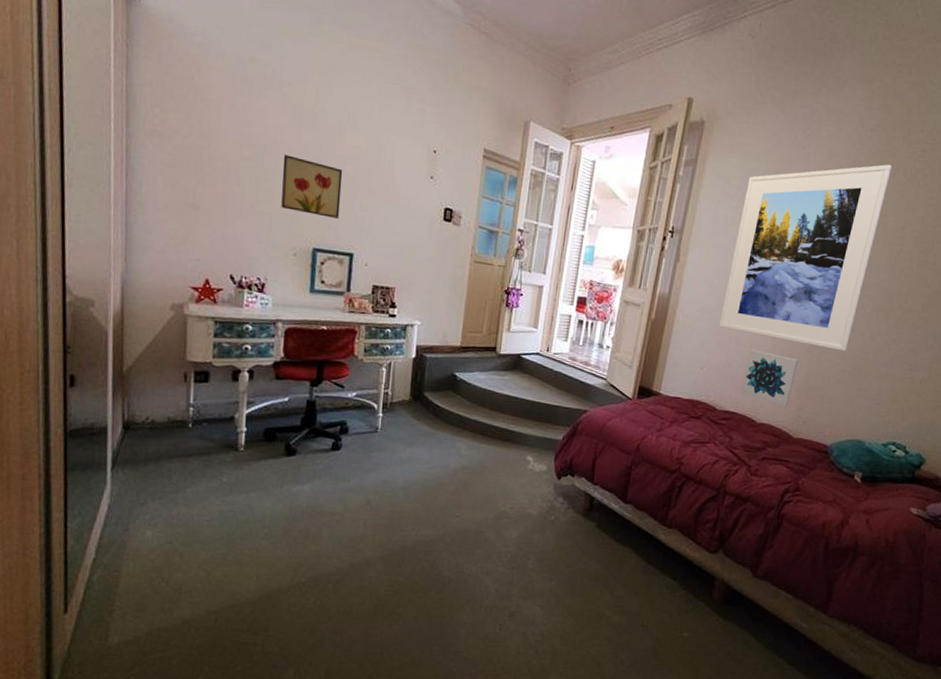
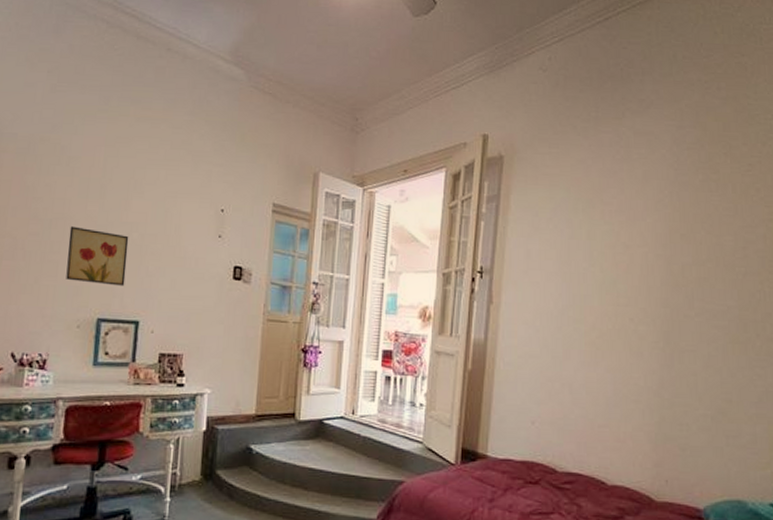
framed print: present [719,164,892,352] -> none [547,181,718,392]
wall art: present [740,349,799,406] -> none [582,397,648,463]

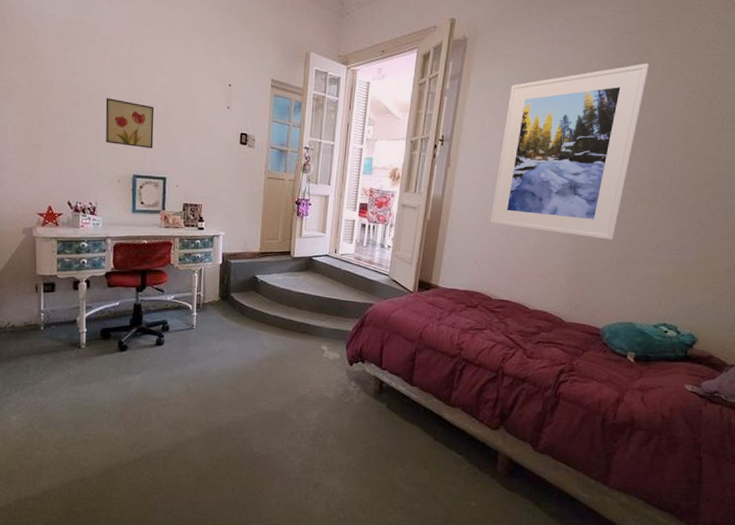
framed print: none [547,181,718,392] -> present [490,63,649,240]

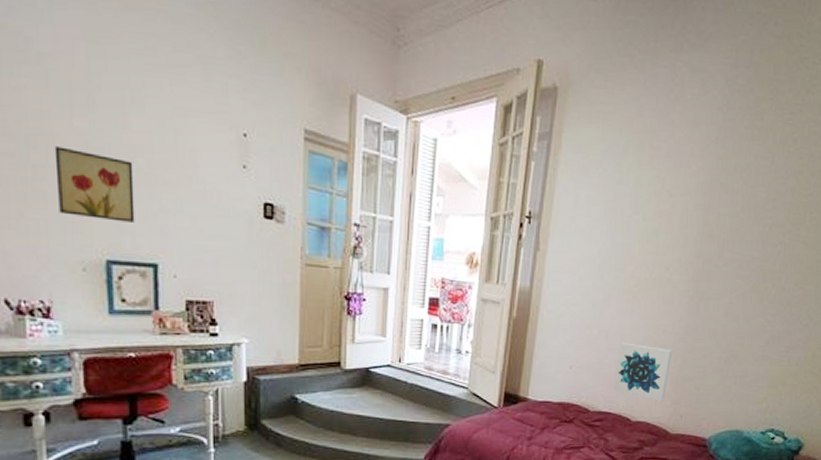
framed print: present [490,63,649,240] -> none [587,129,761,338]
wall art: none [513,242,568,293] -> present [613,343,673,401]

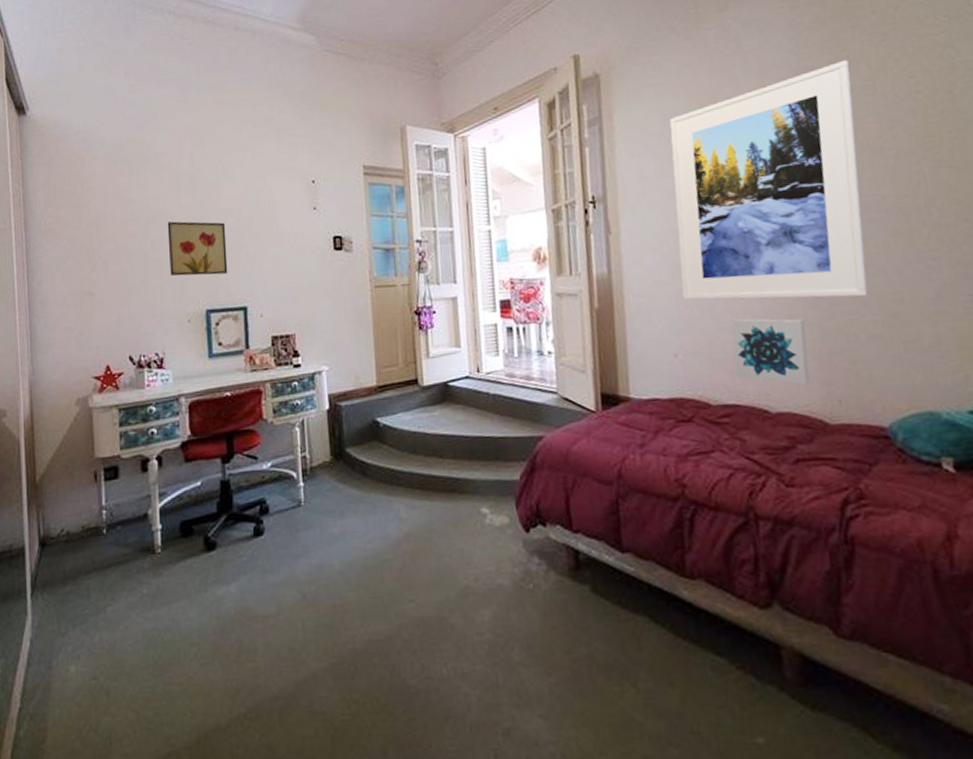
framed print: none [587,129,761,338] -> present [669,59,868,300]

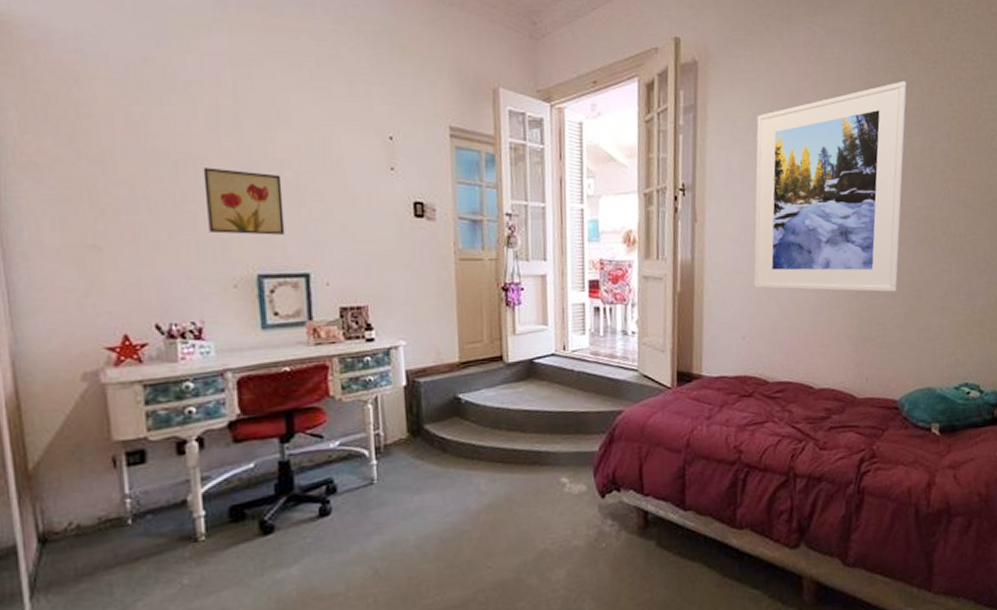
wall art: present [731,318,810,385] -> none [790,307,849,365]

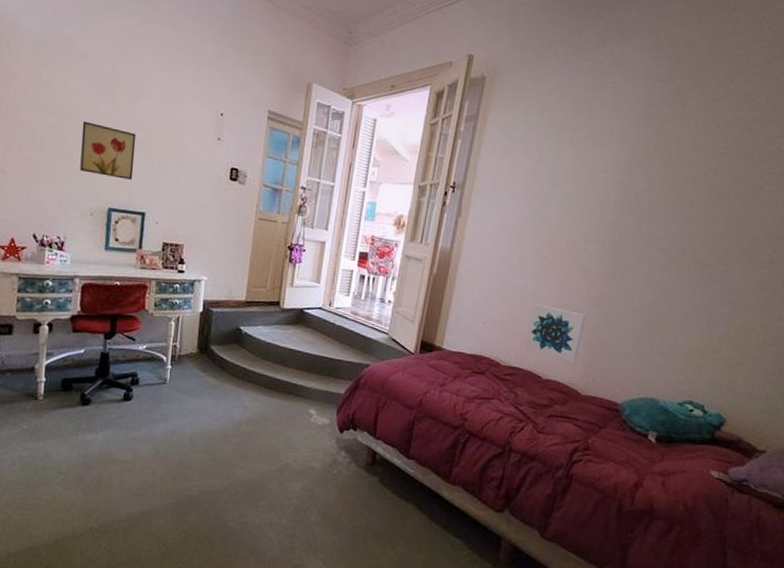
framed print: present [754,80,907,293] -> none [502,114,682,306]
wall art: none [790,307,849,365] -> present [525,304,587,363]

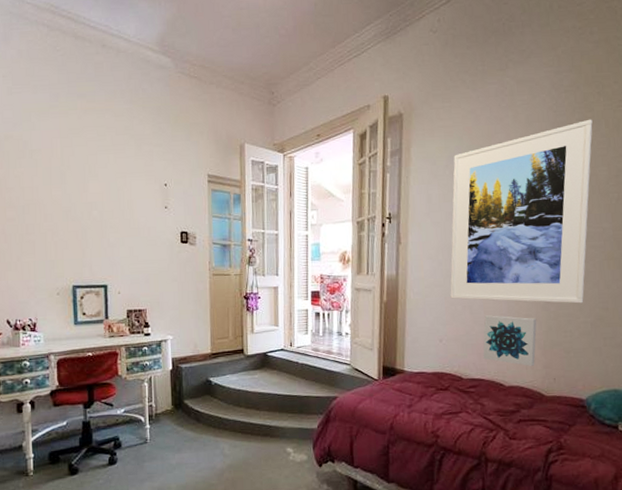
wall art: present [80,121,137,180] -> none [40,210,92,257]
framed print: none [502,114,682,306] -> present [450,119,593,304]

